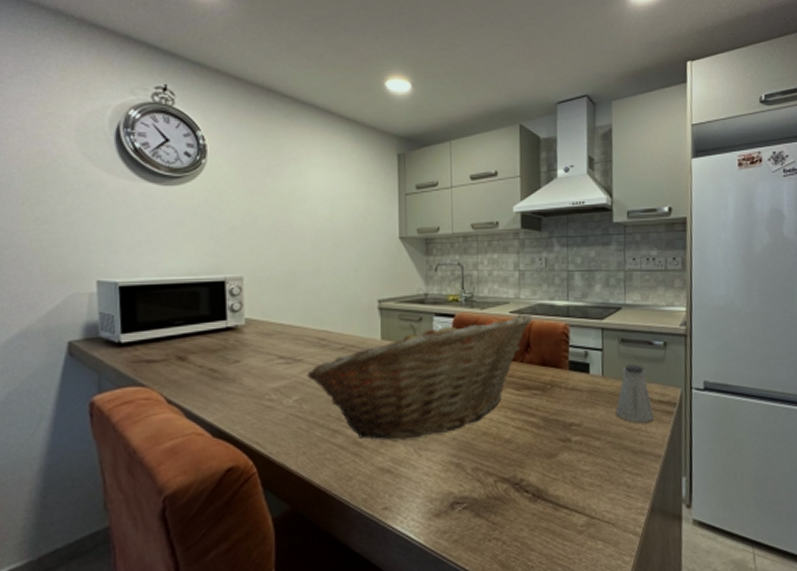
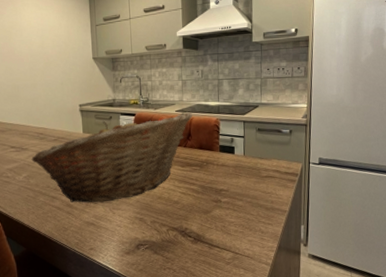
saltshaker: present [616,364,654,423] -> none [253,147,282,188]

